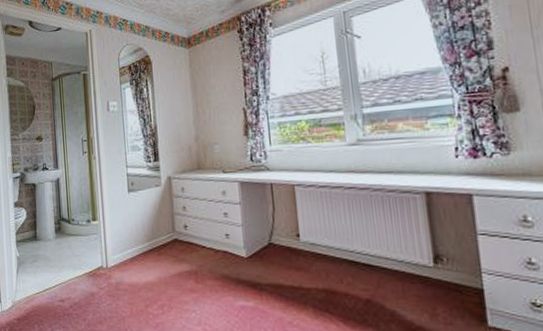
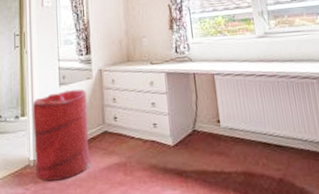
laundry hamper: none [102,196,161,283] -> present [32,89,90,182]

